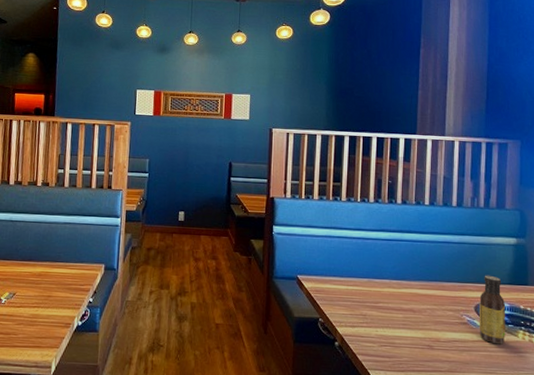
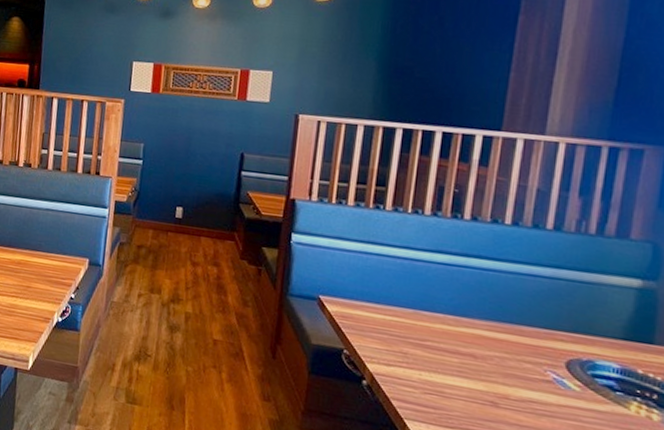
sauce bottle: present [479,275,506,345] -> none [569,323,615,415]

